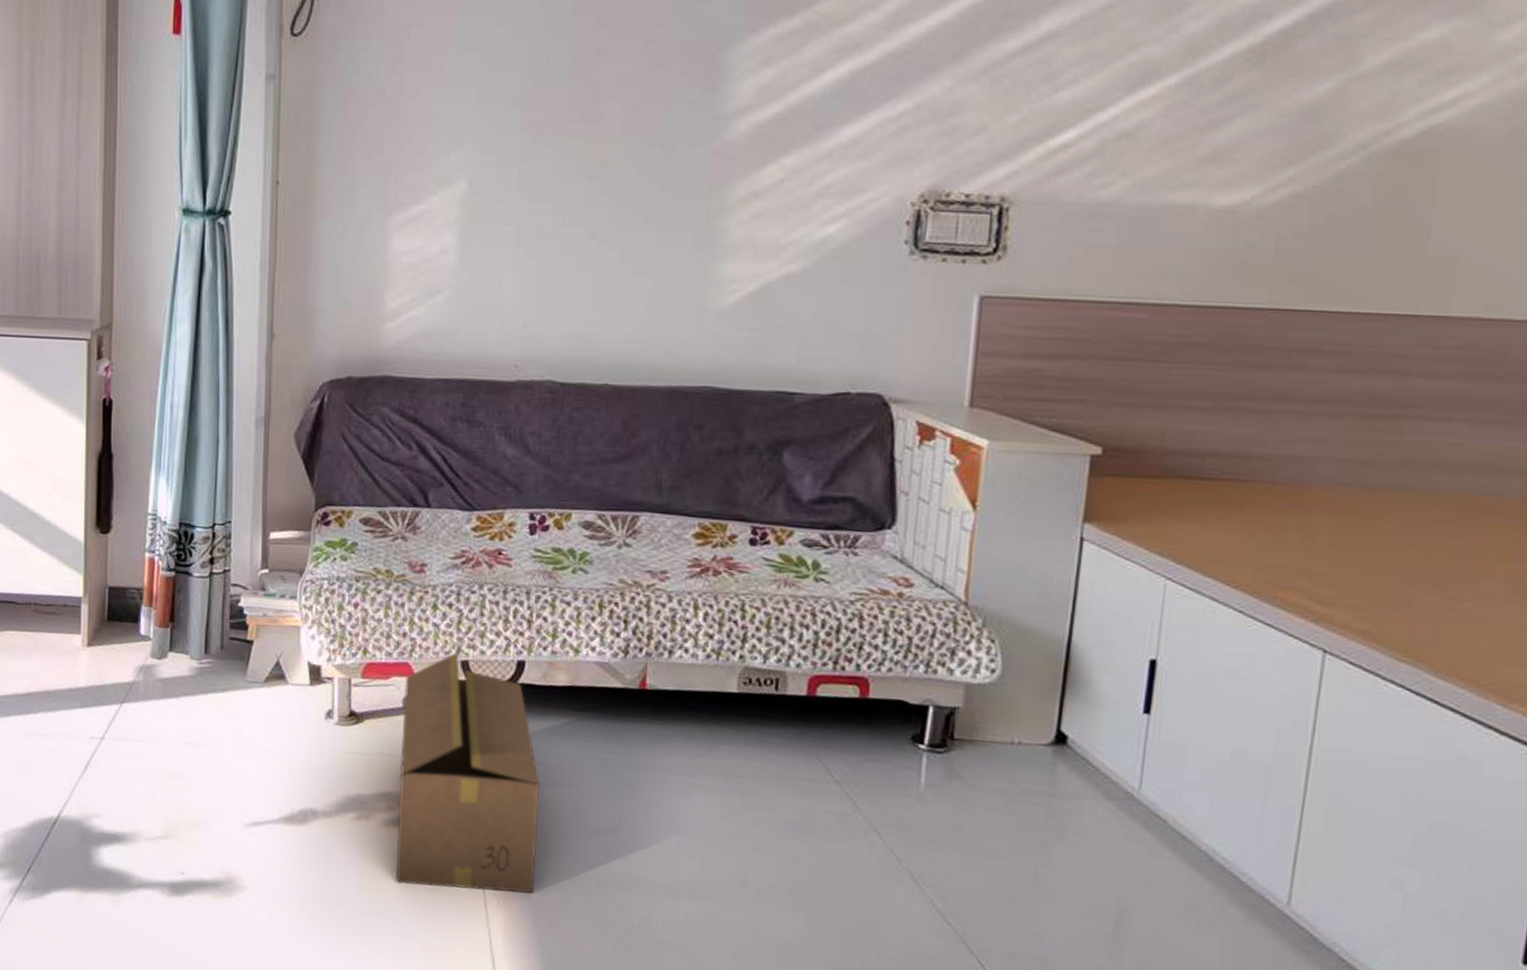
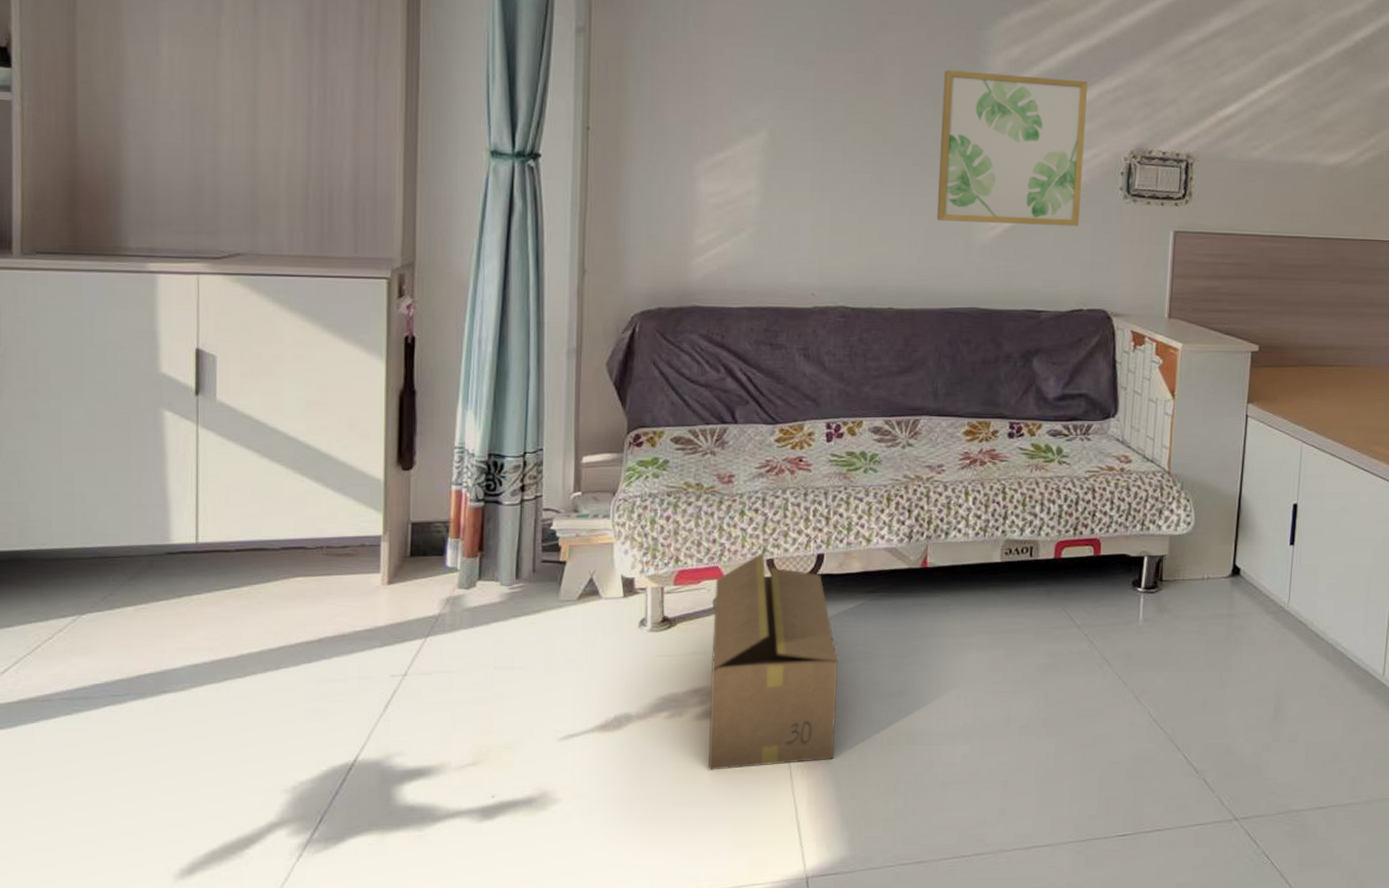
wall art: none [663,101,862,289] -> present [936,70,1087,226]

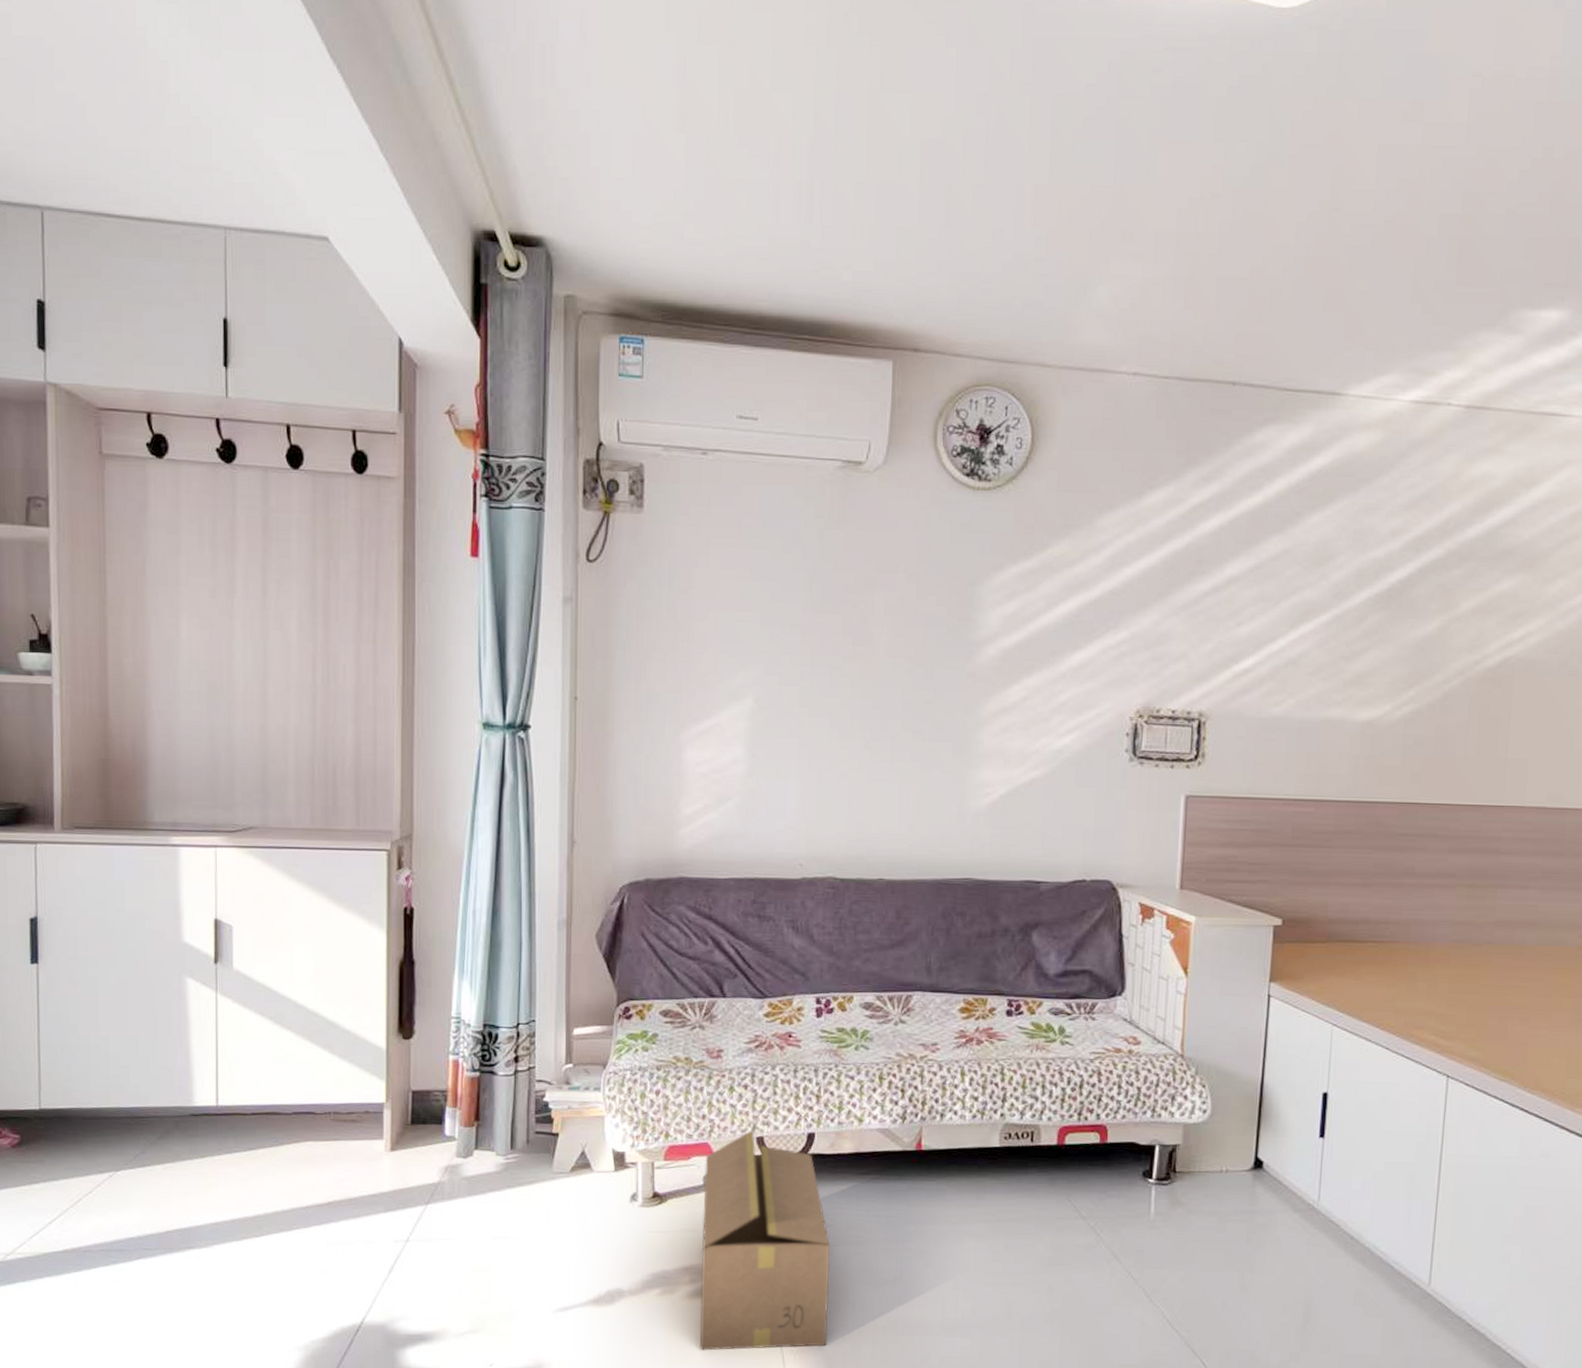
wall art: present [936,70,1087,226] -> none [928,629,1089,791]

